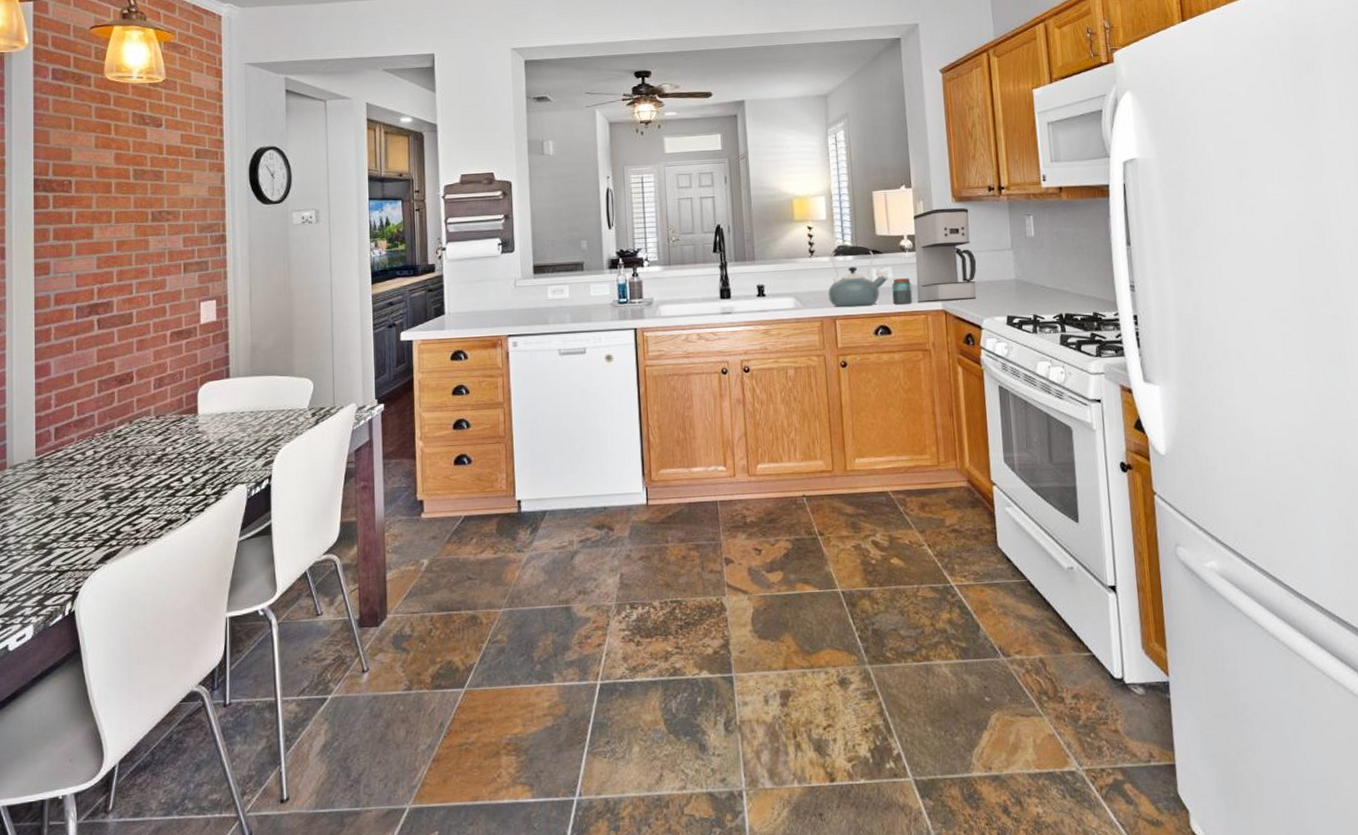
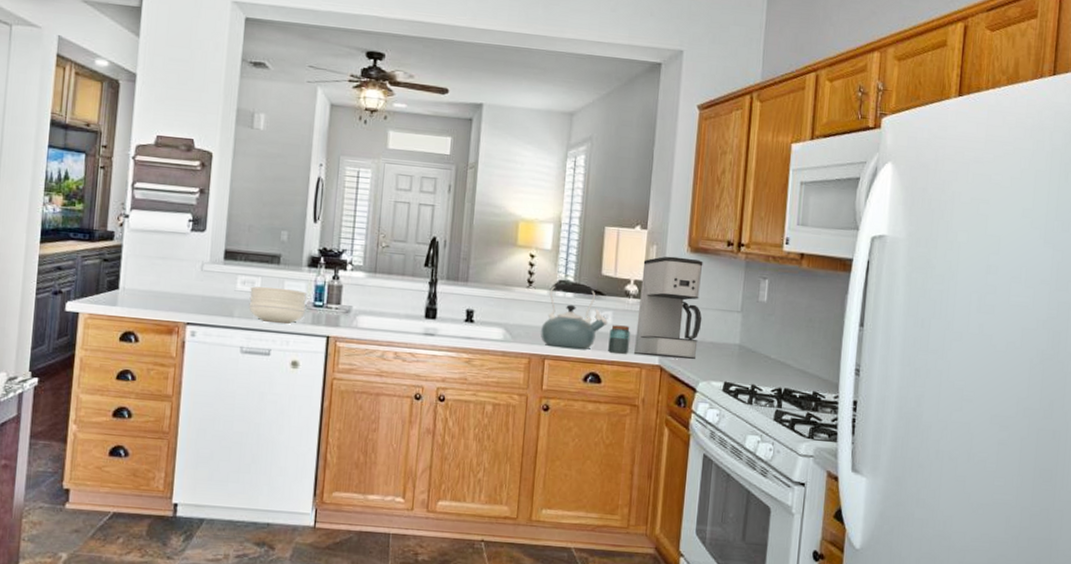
bowl: none [560,291,613,325] -> present [249,286,307,325]

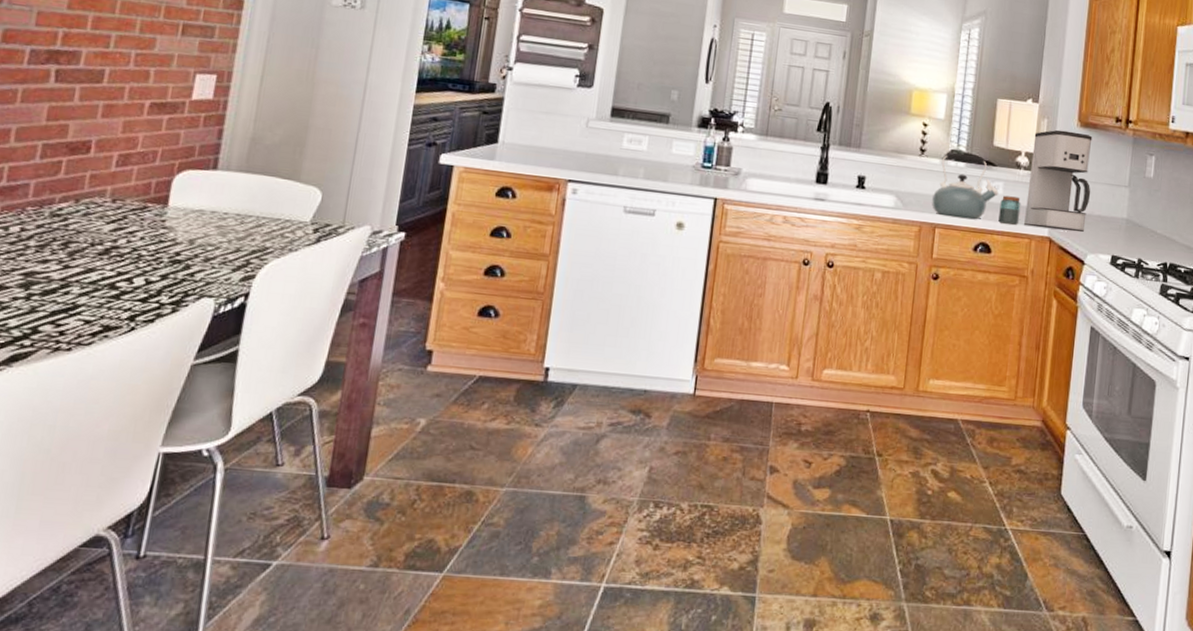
bowl: present [249,286,307,325] -> none [634,145,696,185]

